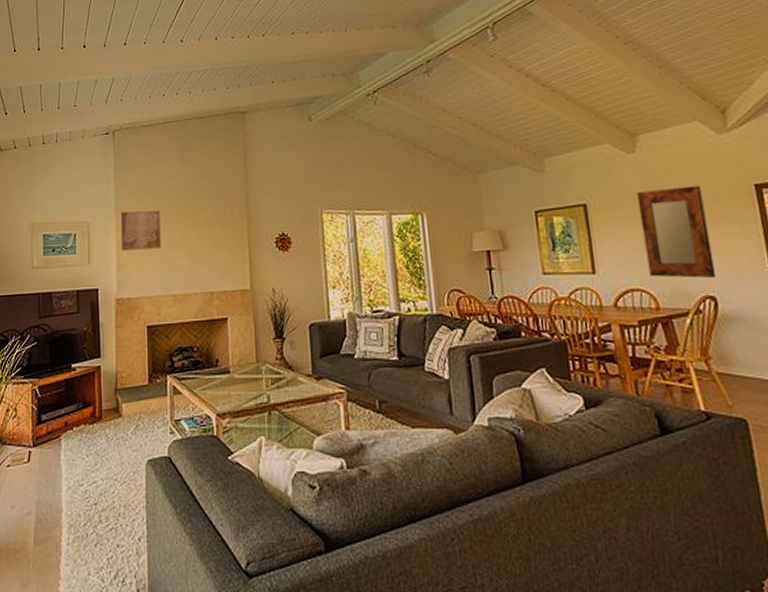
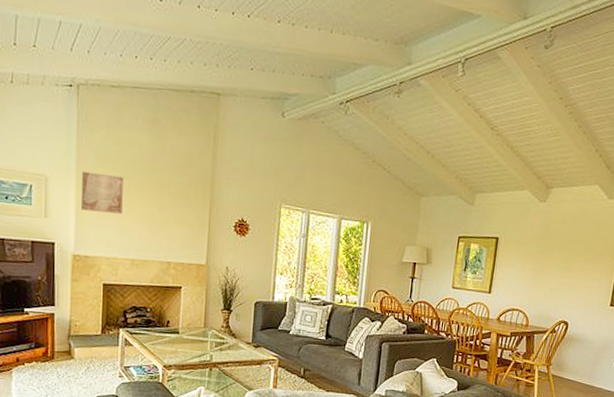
home mirror: present [636,185,717,279] -> none [528,234,584,309]

